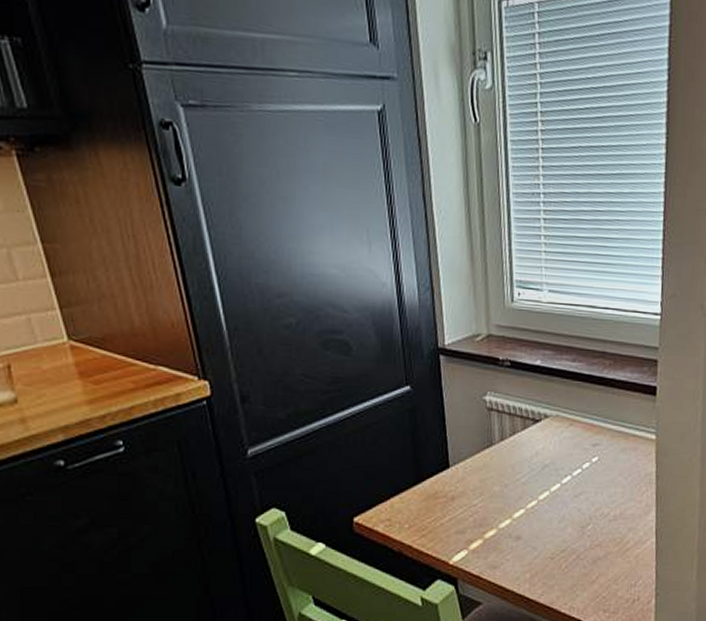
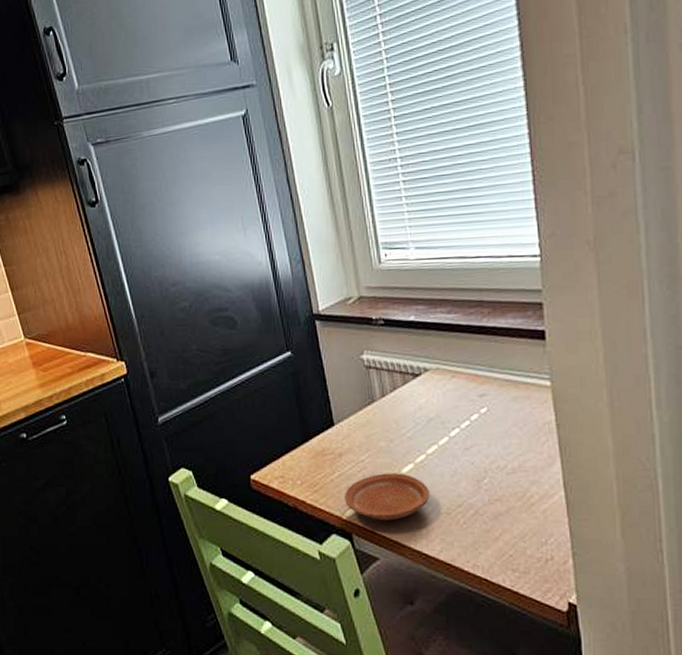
plate: none [452,518,537,565] -> present [343,473,430,520]

